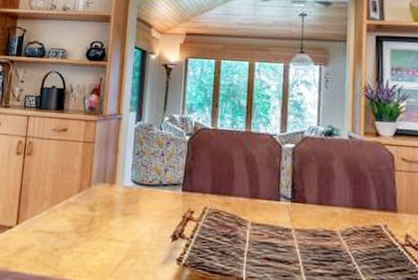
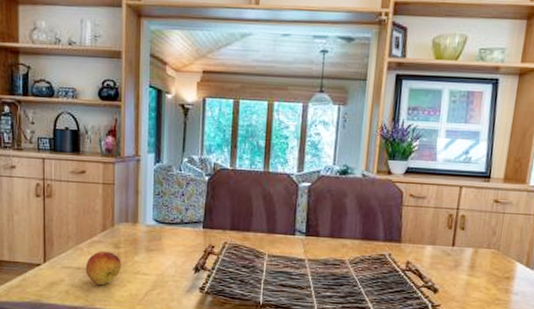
fruit: none [57,213,96,253] -> present [85,251,122,286]

